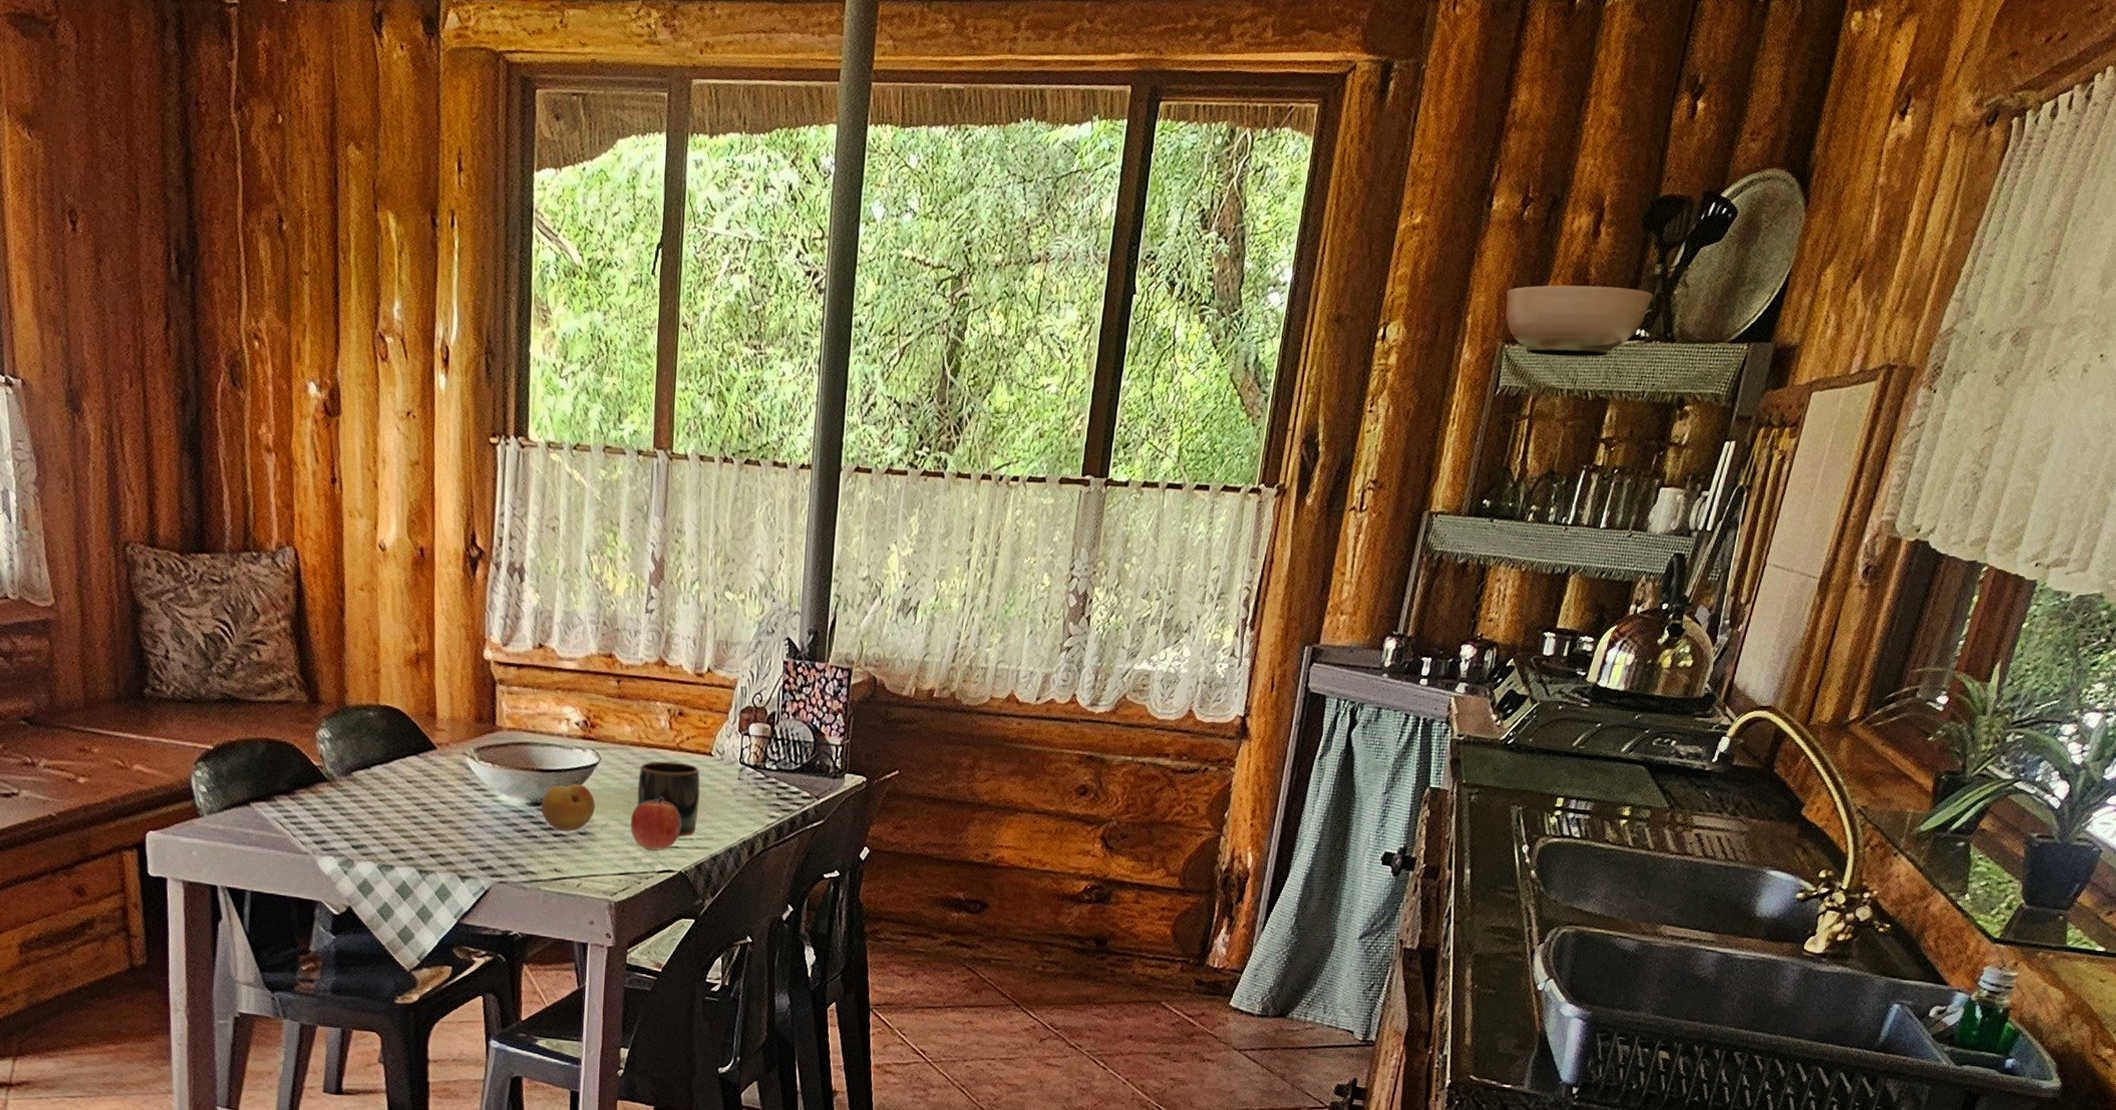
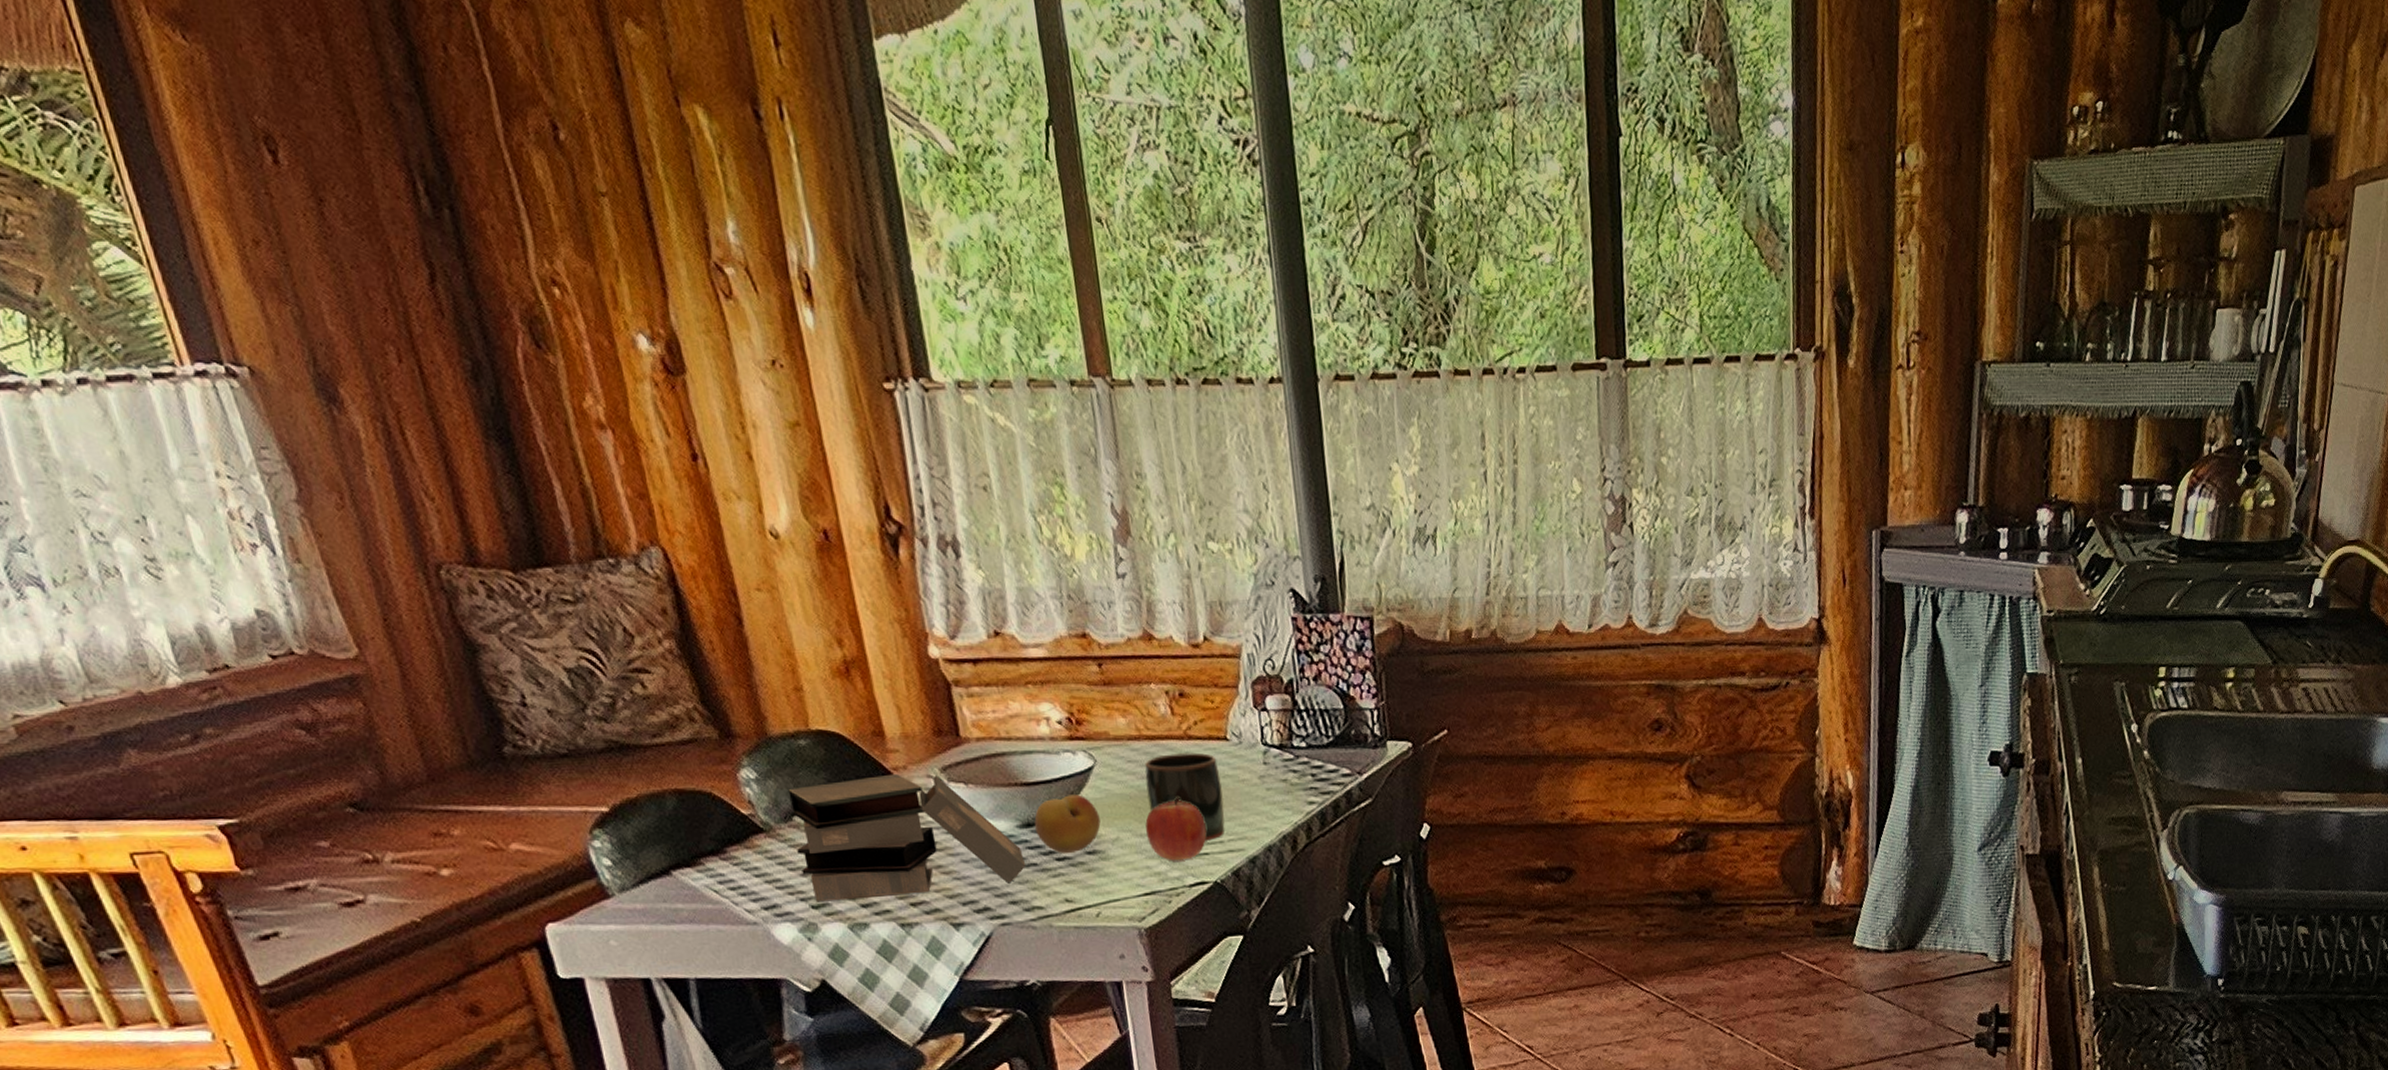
book: none [350,748,528,851] -> present [788,773,1026,902]
bowl: present [1505,285,1653,357] -> none [2026,84,2180,170]

